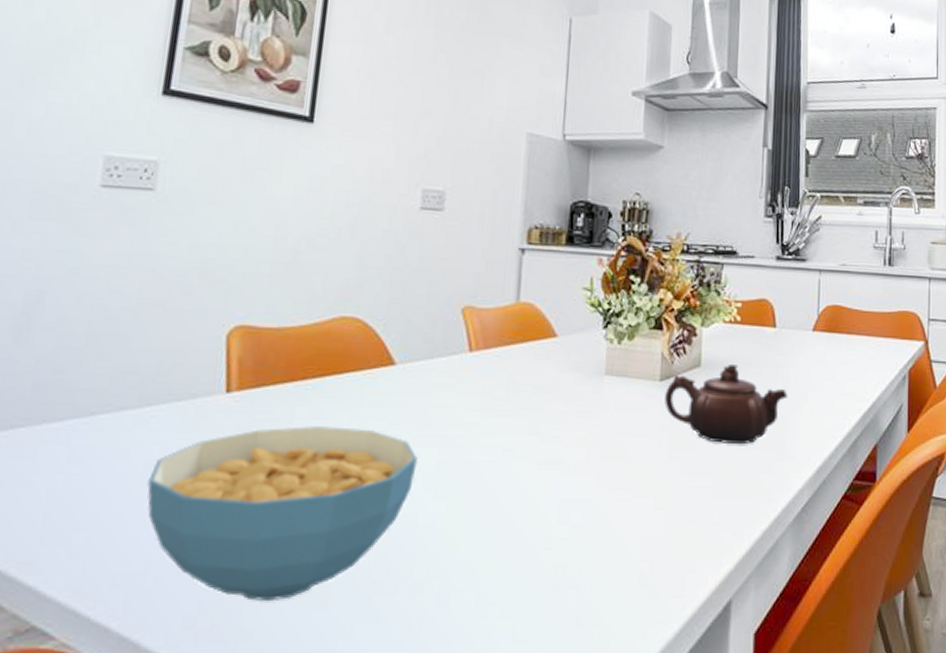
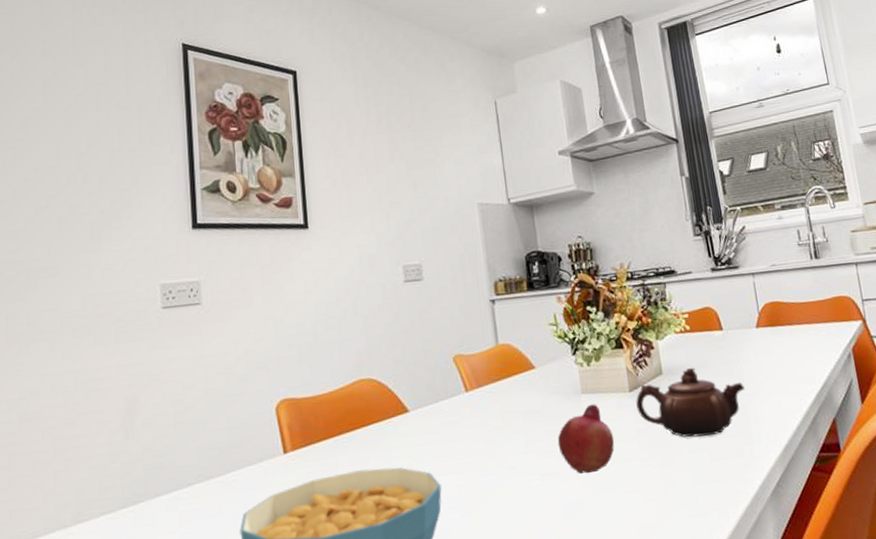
fruit: none [566,388,633,469] -> present [557,404,615,475]

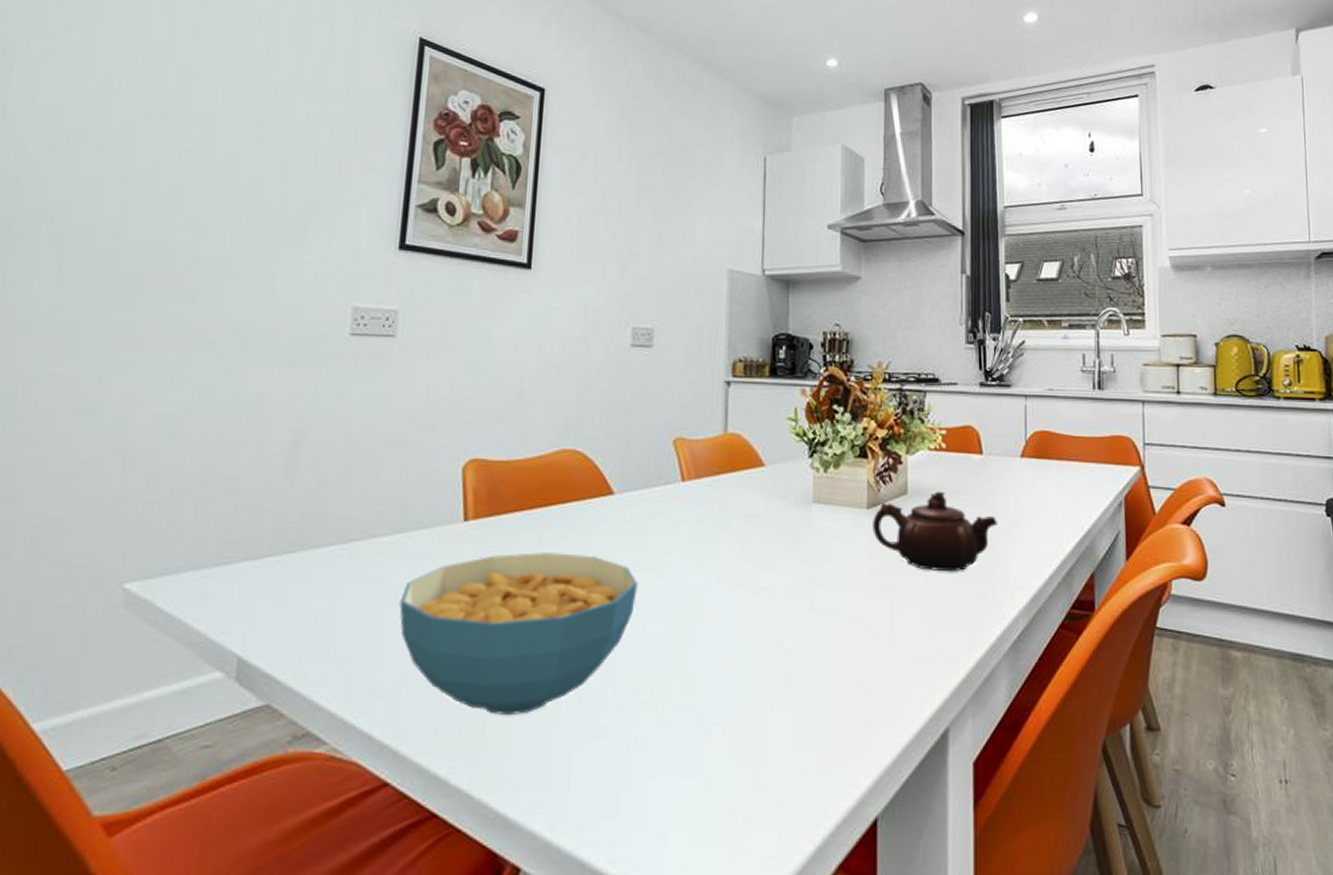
fruit: present [557,404,615,475] -> none [777,516,842,595]

